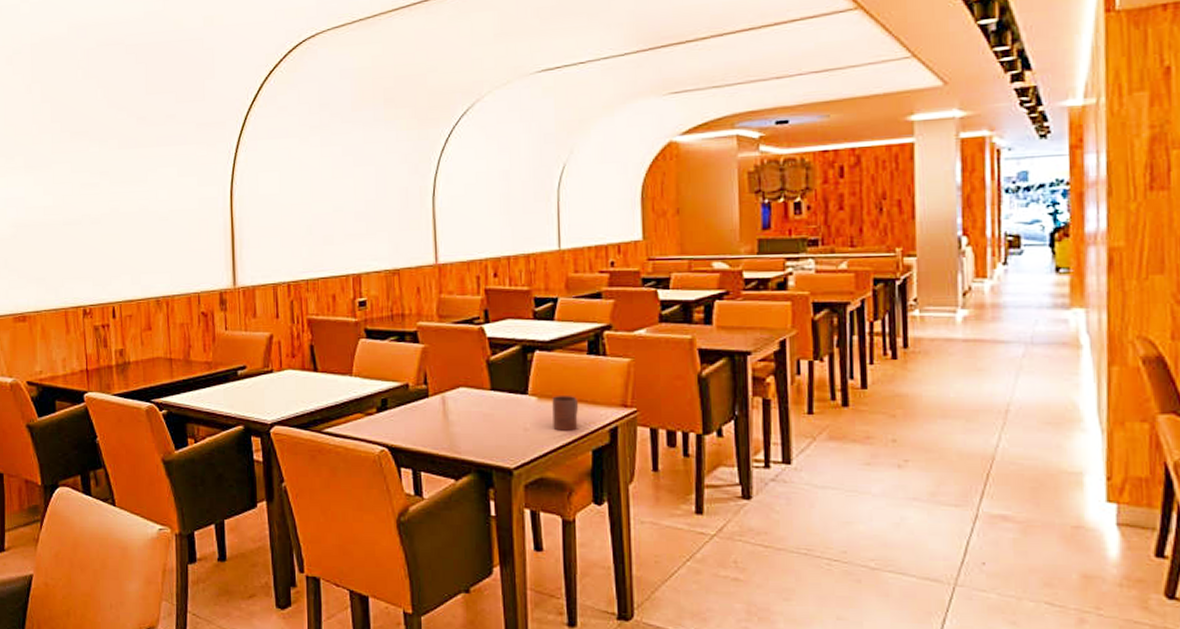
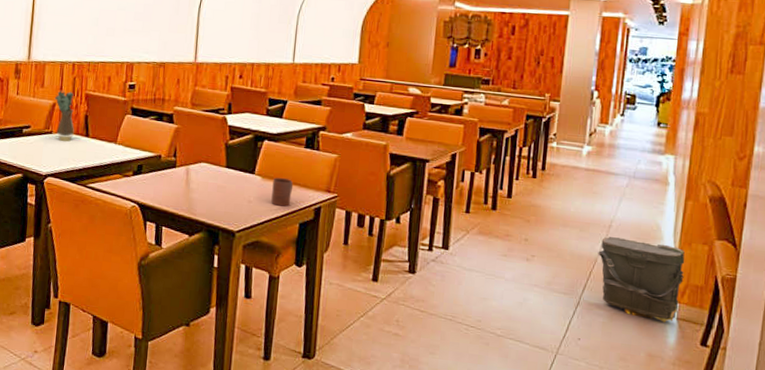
vase: none [270,316,300,381] -> present [54,88,75,142]
bag: none [995,425,1120,531] -> present [598,237,685,323]

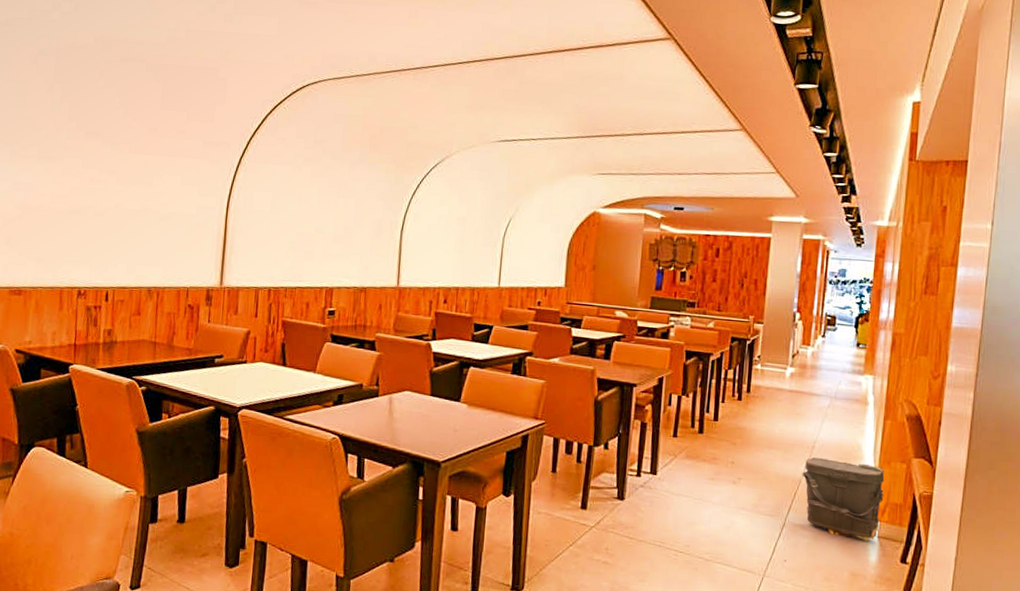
vase: present [54,88,75,142] -> none [248,315,271,372]
cup: present [271,178,294,207] -> none [477,405,500,435]

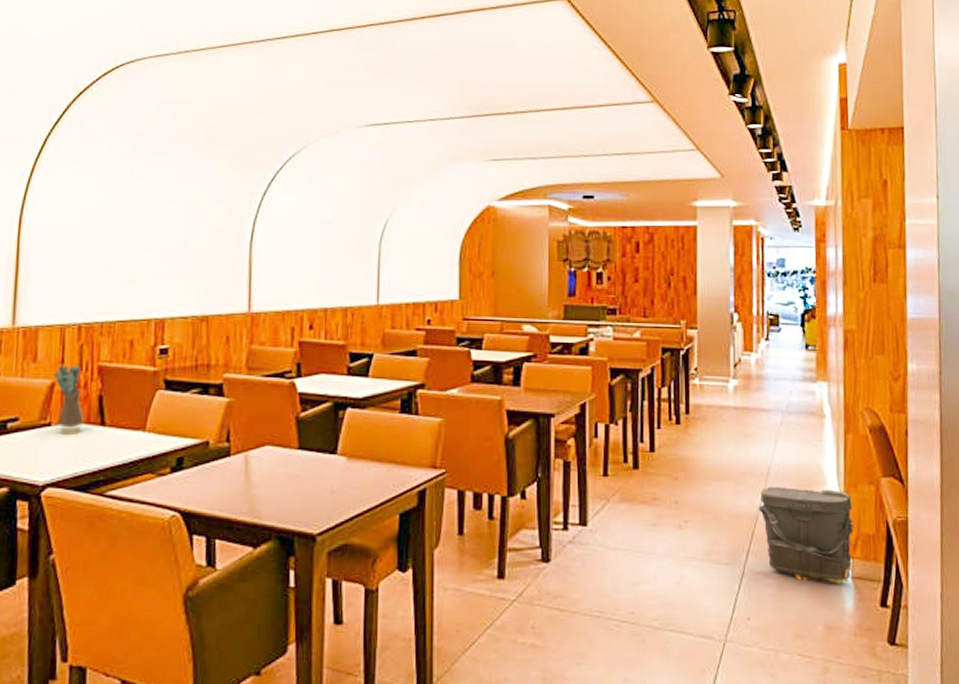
vase: none [248,315,271,372] -> present [53,361,85,436]

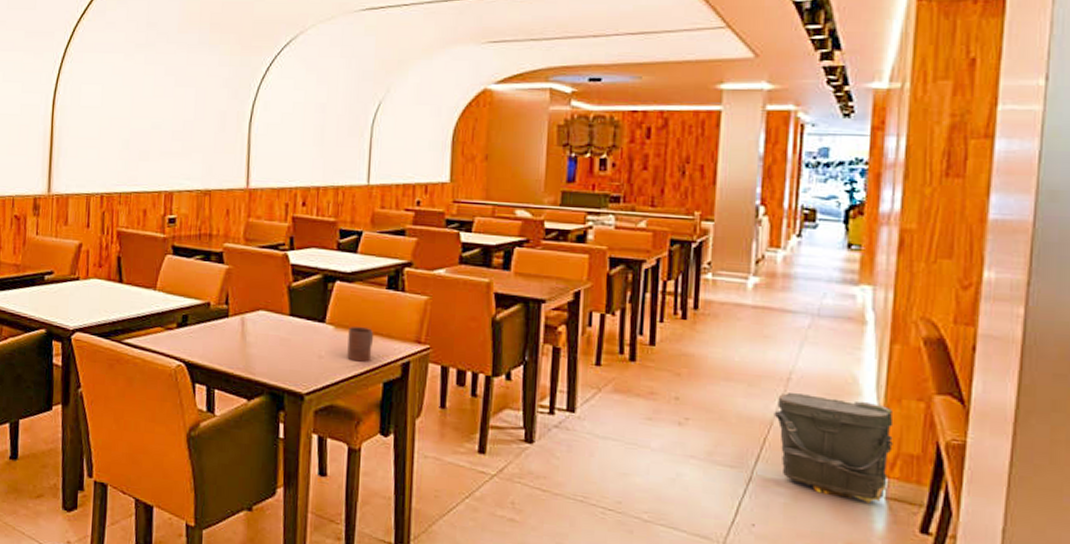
vase: present [53,361,85,436] -> none [80,225,106,290]
cup: none [361,456,389,493] -> present [347,327,374,362]

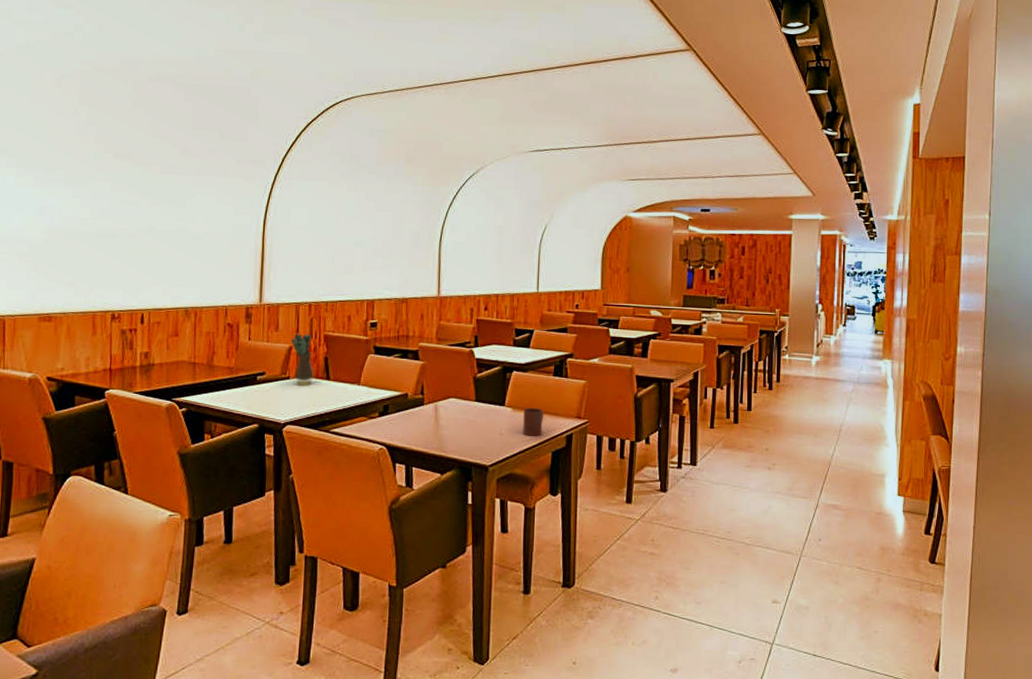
vase: none [80,225,106,290] -> present [290,331,315,387]
bag: present [774,393,894,504] -> none [831,440,907,516]

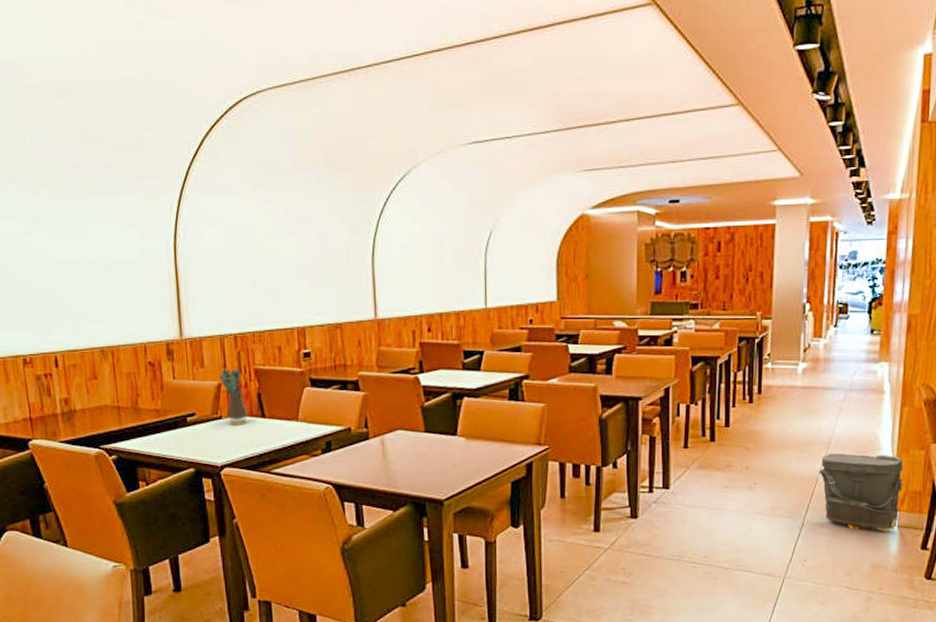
cup: present [523,408,544,436] -> none [478,436,501,466]
bag: none [831,440,907,516] -> present [819,454,903,532]

